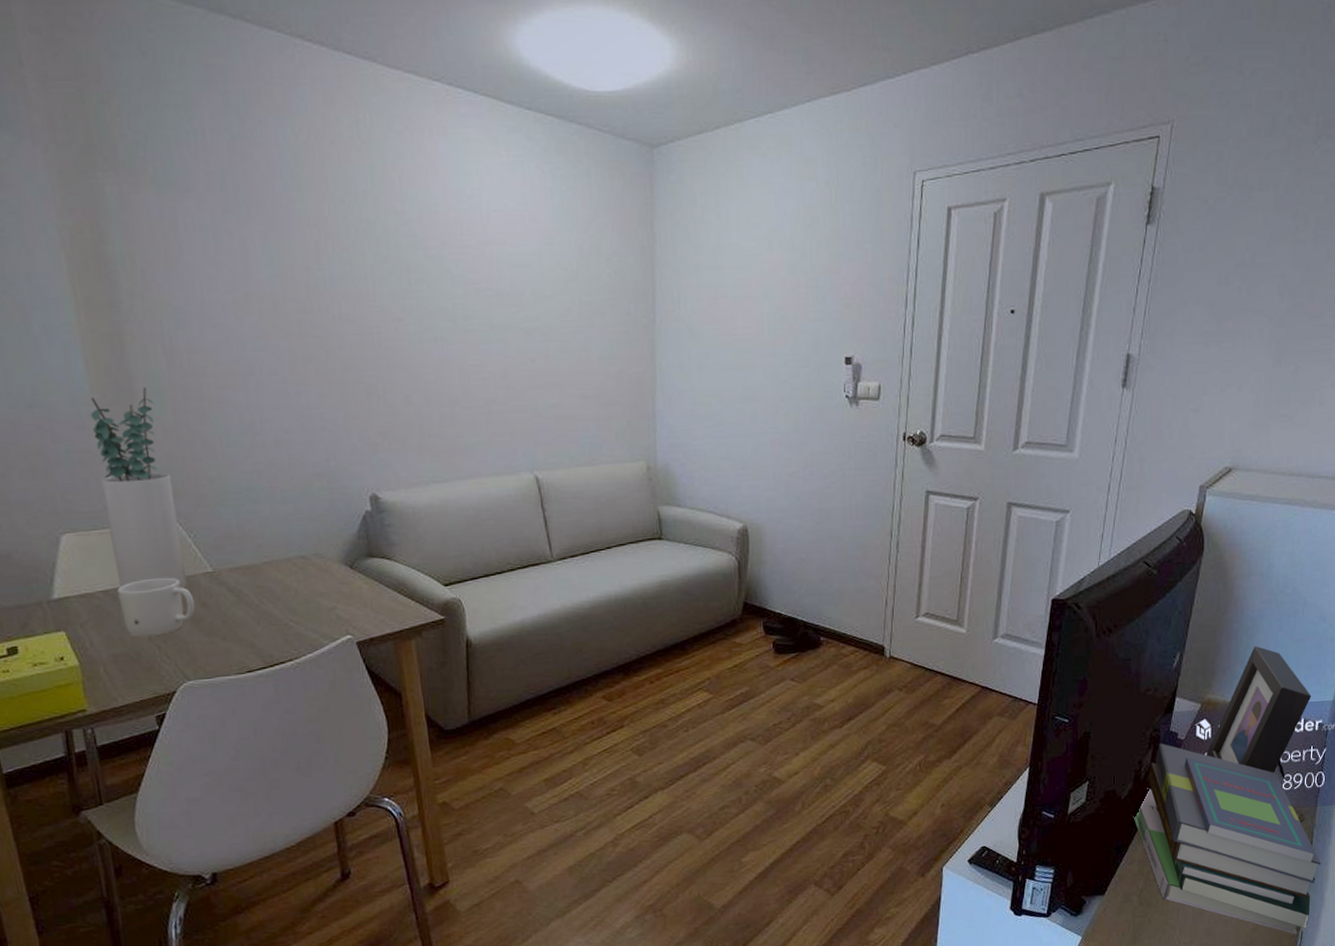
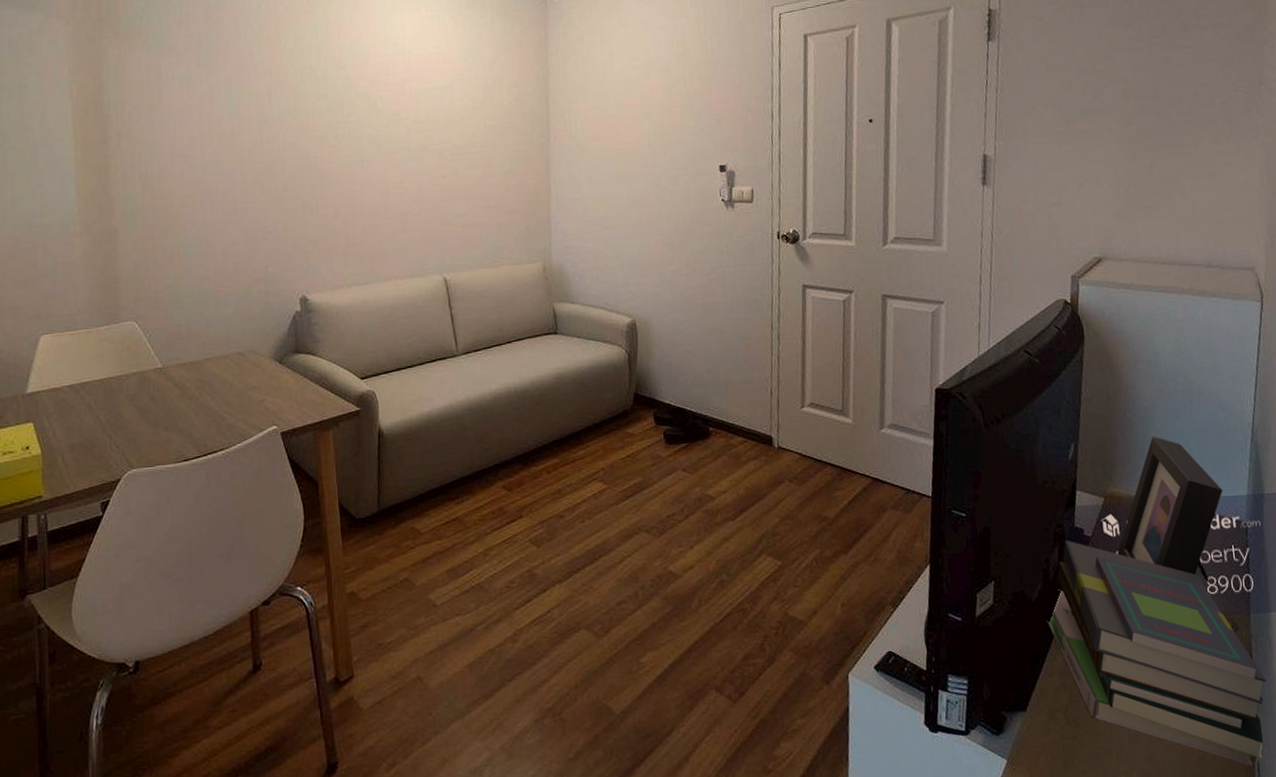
vase: present [90,386,188,589] -> none [77,208,140,383]
mug: present [117,577,196,638] -> none [81,372,145,428]

